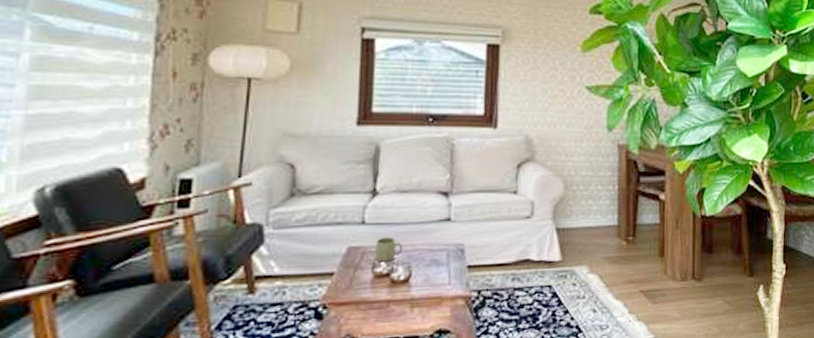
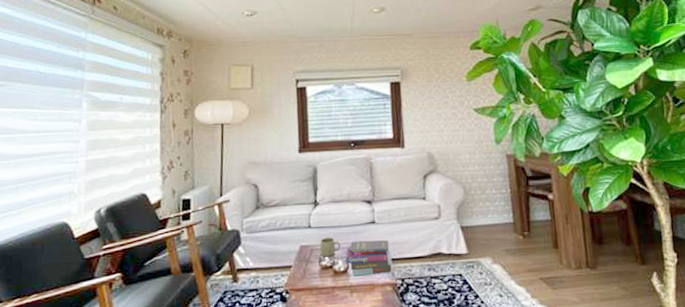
books: none [409,242,467,287] -> present [346,240,391,277]

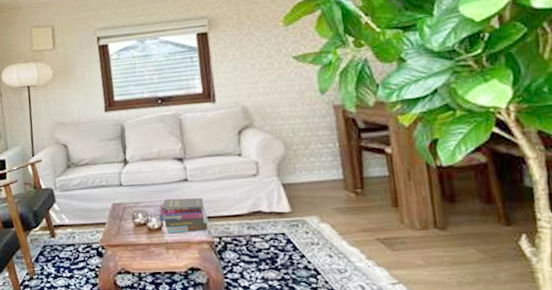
mug: present [320,237,341,258] -> none [132,195,154,216]

